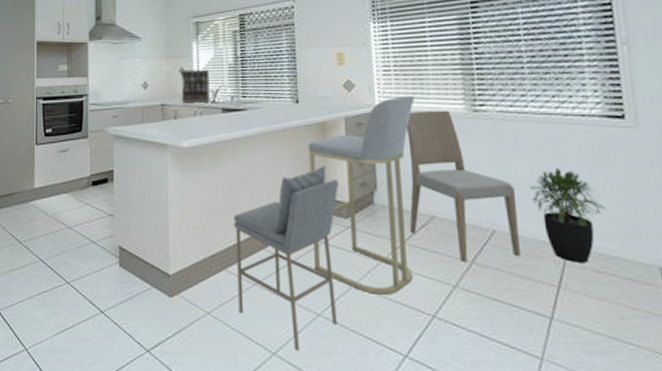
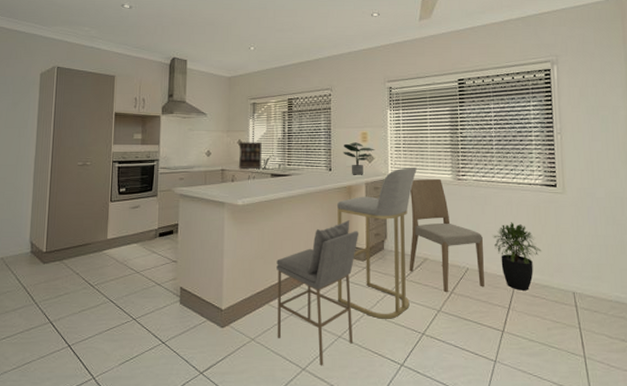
potted plant: none [312,66,356,108] -> present [343,142,375,175]

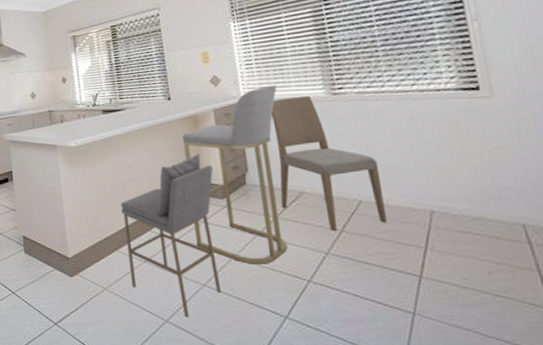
spice rack: present [238,141,263,170] -> none [64,76,92,109]
potted plant: present [343,142,375,175] -> none [181,64,221,102]
potted plant: present [493,222,542,291] -> none [391,140,467,225]

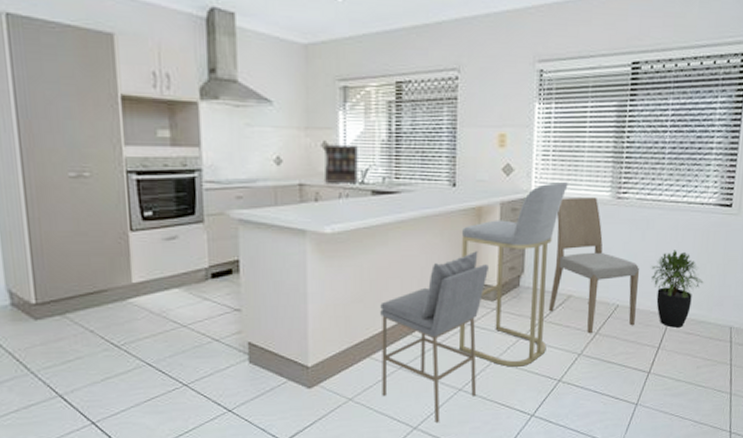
spice rack: none [64,76,92,109] -> present [323,144,360,185]
potted plant: none [391,140,467,225] -> present [651,250,704,328]

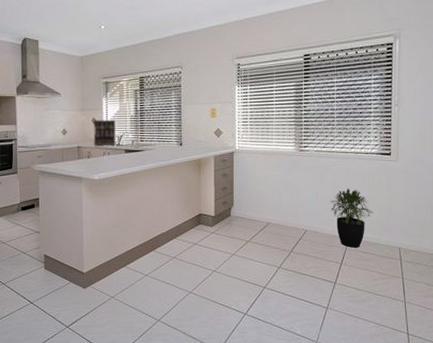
bar stool: present [380,251,488,423] -> none [132,191,207,317]
bar stool: present [459,181,568,367] -> none [188,140,262,276]
dining chair: present [548,196,639,334] -> none [253,150,321,252]

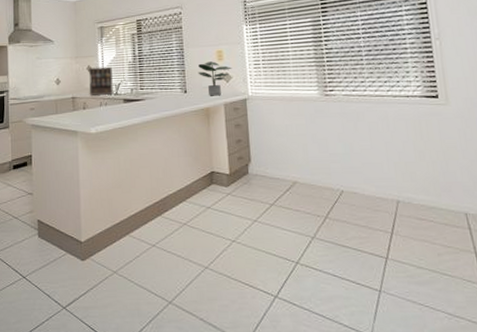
potted plant: none [193,118,224,149] -> present [198,61,233,96]
potted plant: present [330,188,373,248] -> none [369,139,426,213]

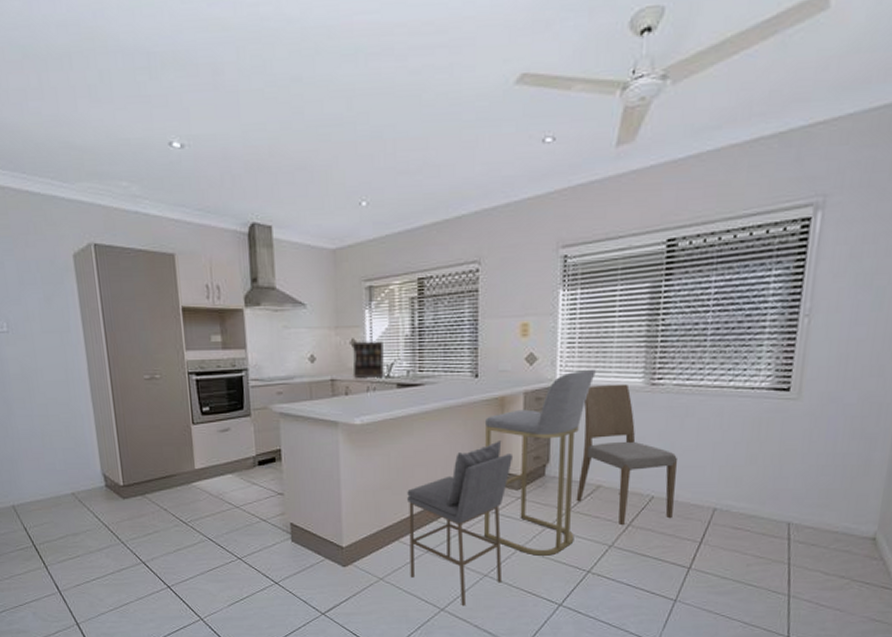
bar stool: none [135,144,221,299] -> present [407,441,512,606]
bar stool: none [195,84,281,248] -> present [484,369,596,556]
potted plant: present [198,61,233,96] -> none [494,337,540,382]
dining chair: none [273,95,363,218] -> present [576,383,677,526]

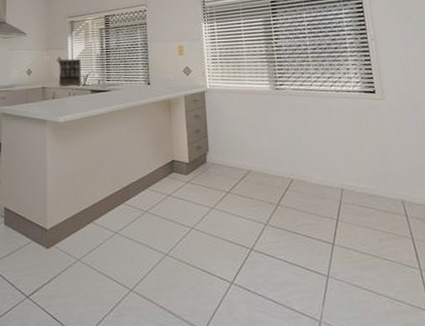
bar stool: present [407,441,512,606] -> none [100,134,180,287]
bar stool: present [484,369,596,556] -> none [158,78,236,235]
dining chair: present [576,383,677,526] -> none [229,88,311,206]

